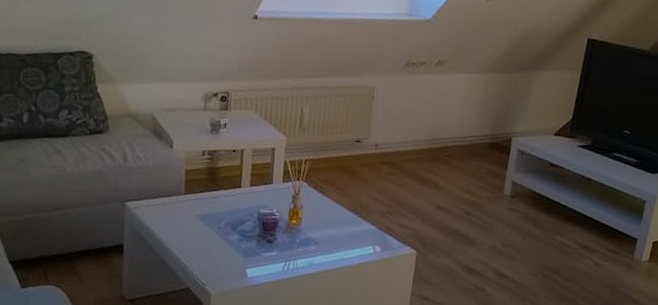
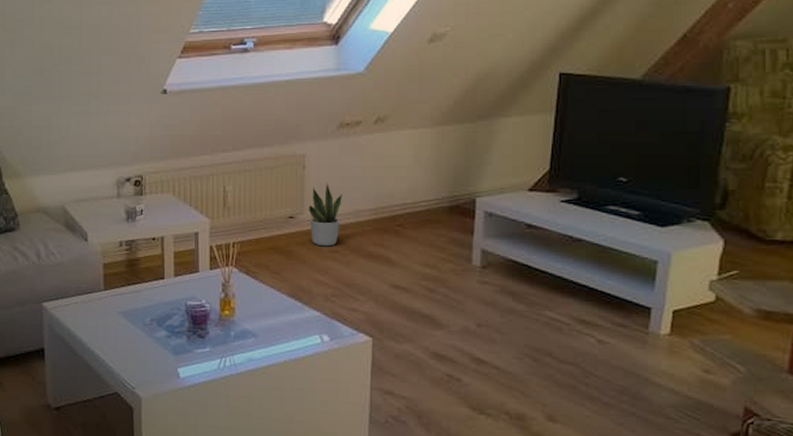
potted plant: none [373,113,403,170] -> present [309,183,342,247]

